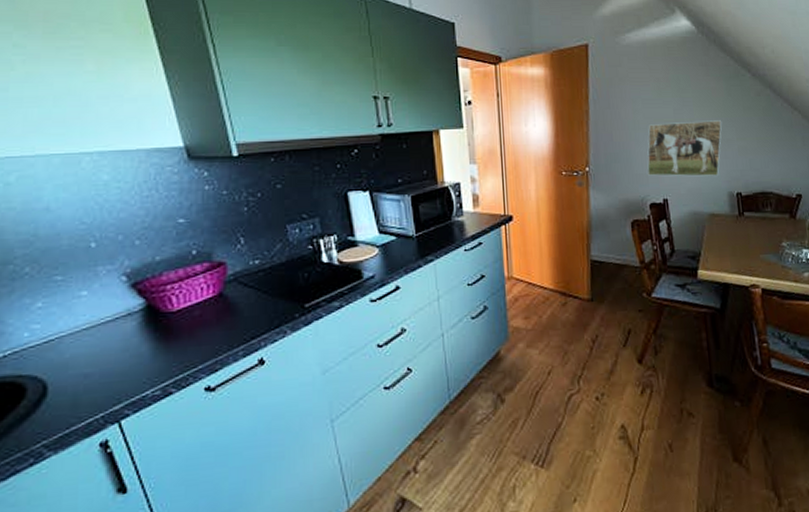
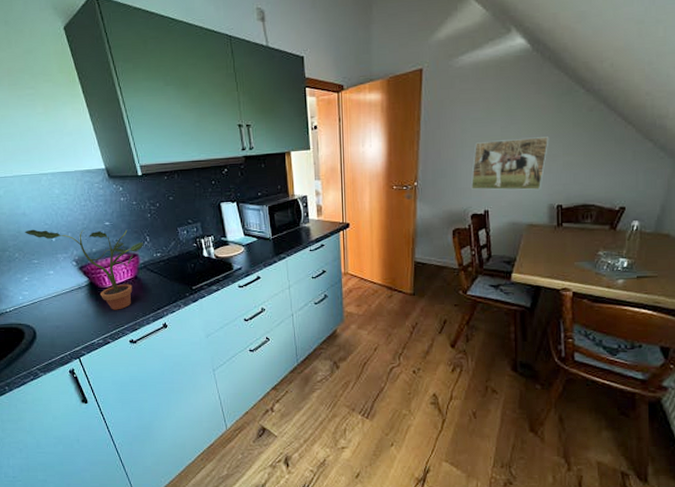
potted plant: none [45,228,236,344] -> present [25,229,144,310]

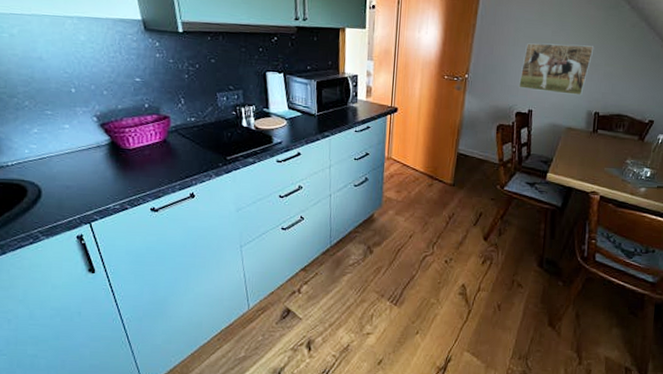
potted plant: present [25,229,144,310] -> none [39,76,178,175]

